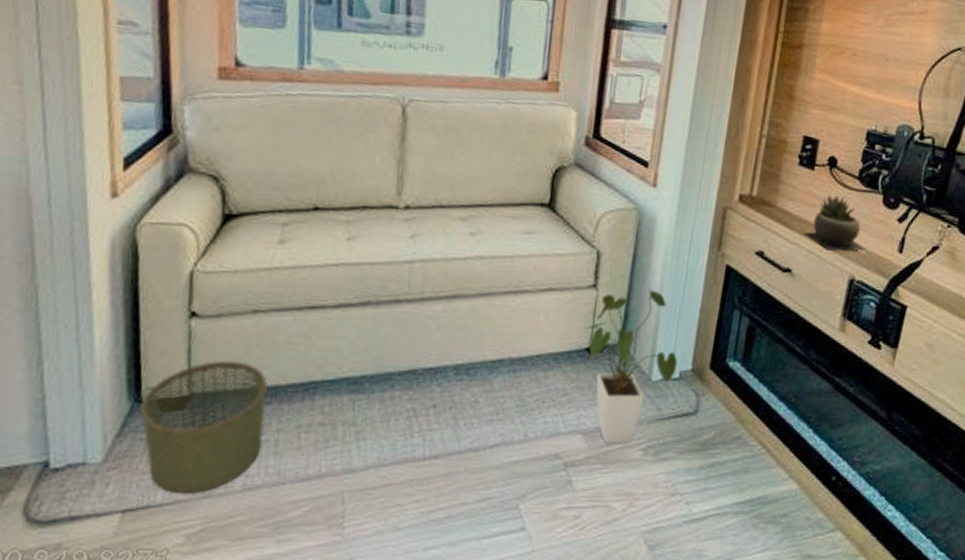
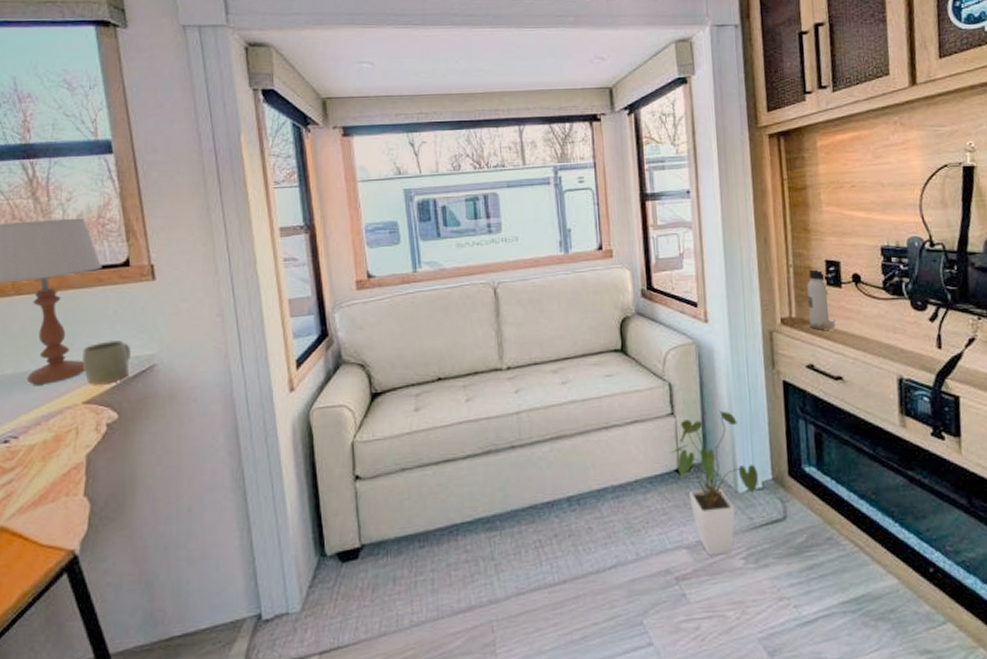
basket: present [139,360,269,495] -> none [325,513,421,634]
water bottle: none [769,144,799,216] -> present [807,269,836,330]
succulent plant: present [803,195,868,252] -> none [845,306,909,356]

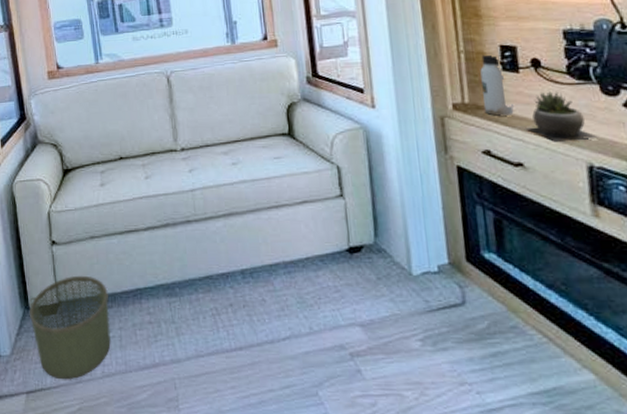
basket: none [325,513,421,634] -> present [29,275,111,380]
house plant: present [669,409,759,555] -> none [339,193,434,335]
succulent plant: none [845,306,909,356] -> present [525,91,599,142]

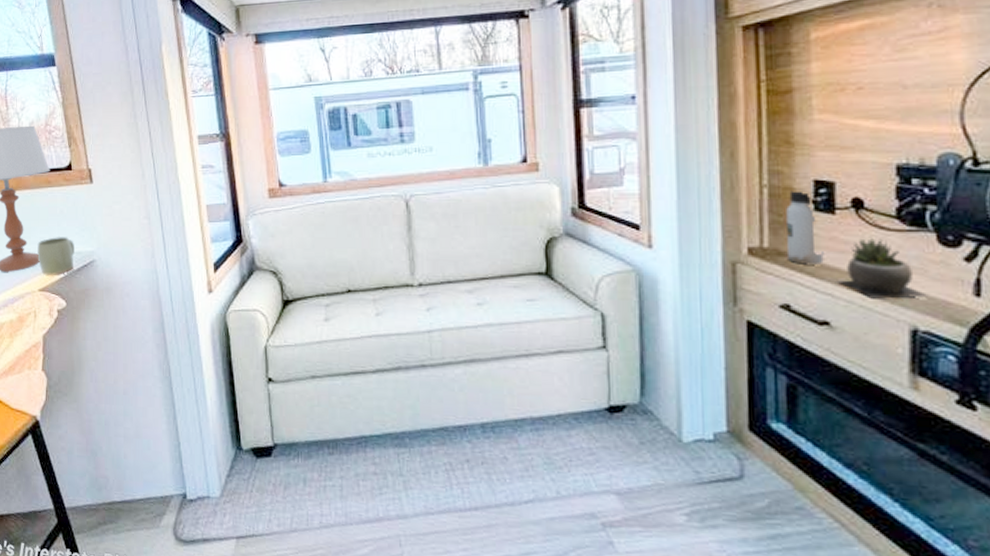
basket: present [29,275,111,380] -> none [241,417,330,528]

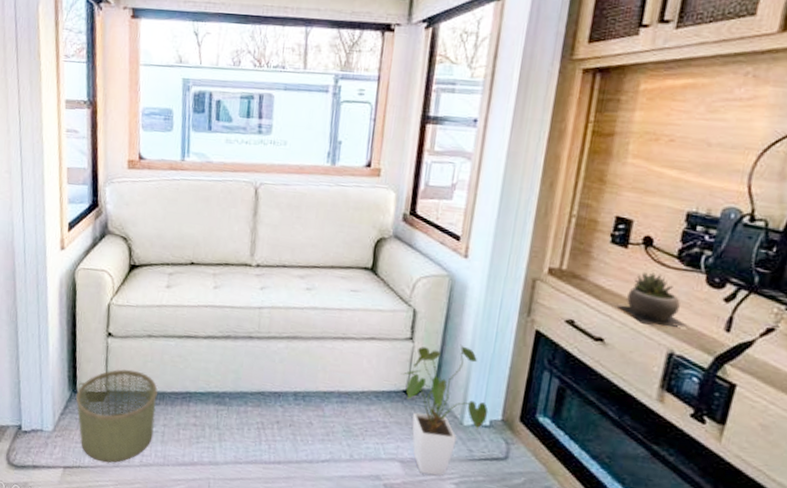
basket: none [241,417,330,528] -> present [75,368,159,463]
house plant: none [599,347,710,507] -> present [400,344,489,477]
water bottle: present [786,191,824,265] -> none [579,223,611,290]

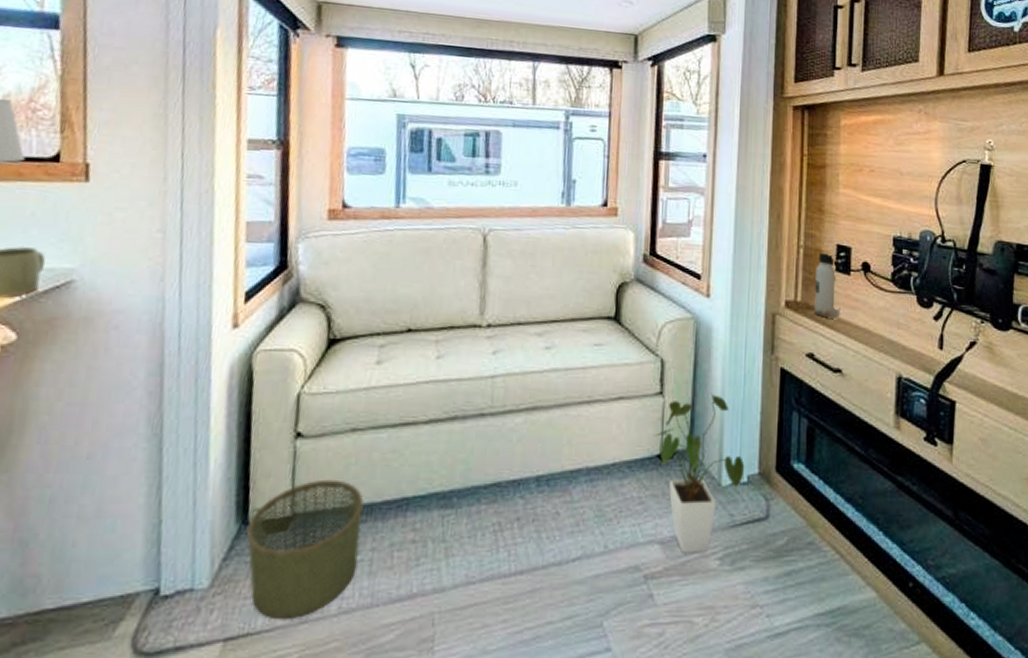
water bottle: none [579,223,611,290] -> present [813,252,840,319]
succulent plant: present [616,272,689,327] -> none [848,297,910,350]

